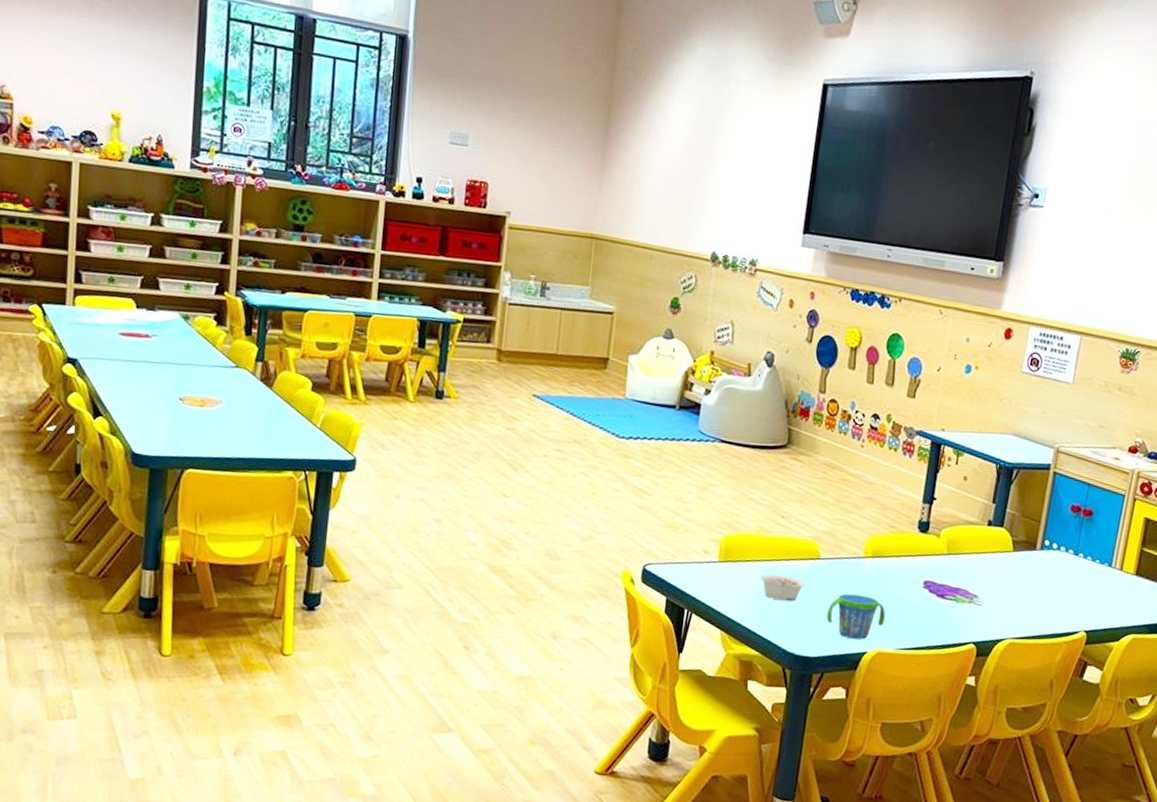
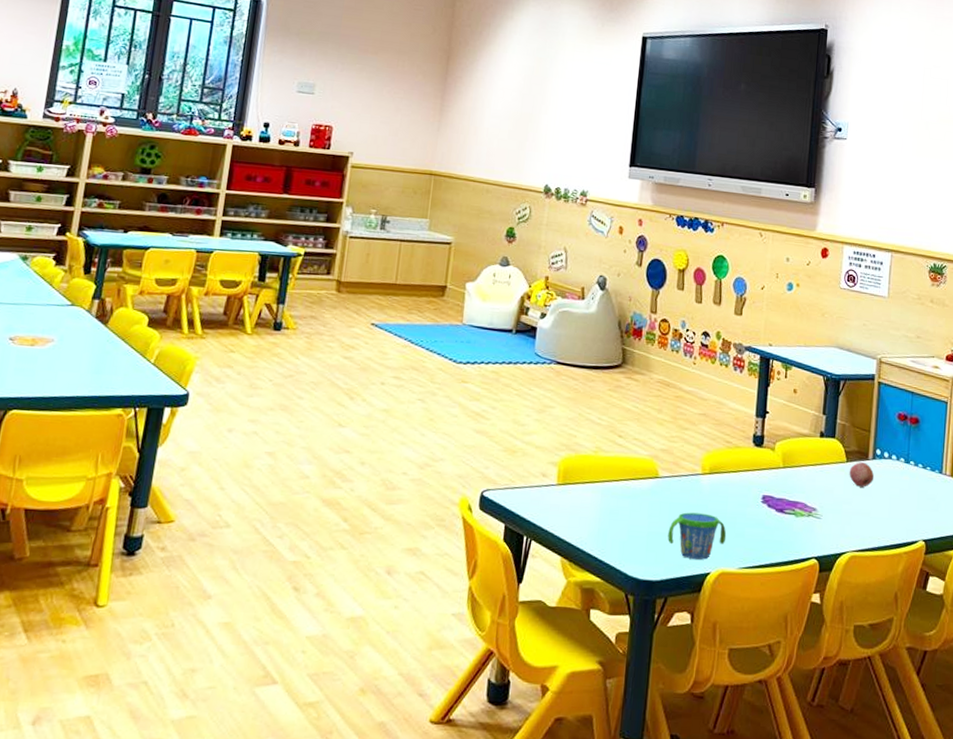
legume: present [760,574,805,602] -> none [599,495,645,523]
fruit: none [1014,552,1041,577] -> present [849,462,875,487]

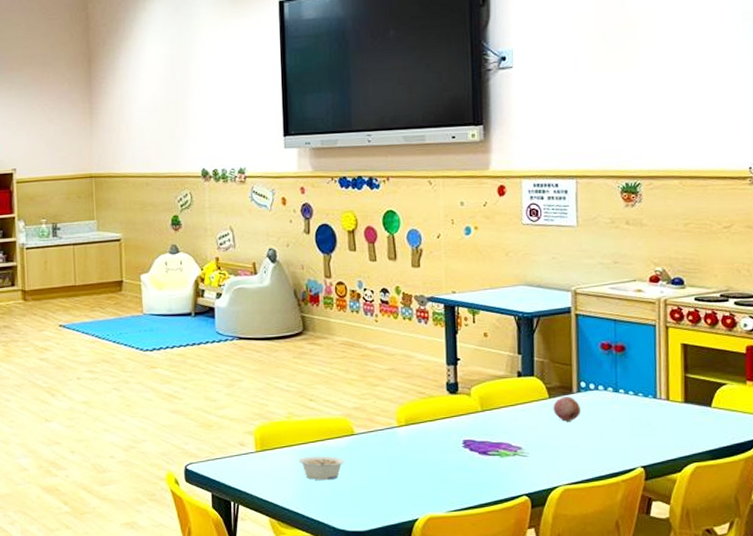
legume: none [599,495,645,523] -> present [298,456,344,481]
snack cup: present [668,512,727,560] -> none [371,463,431,508]

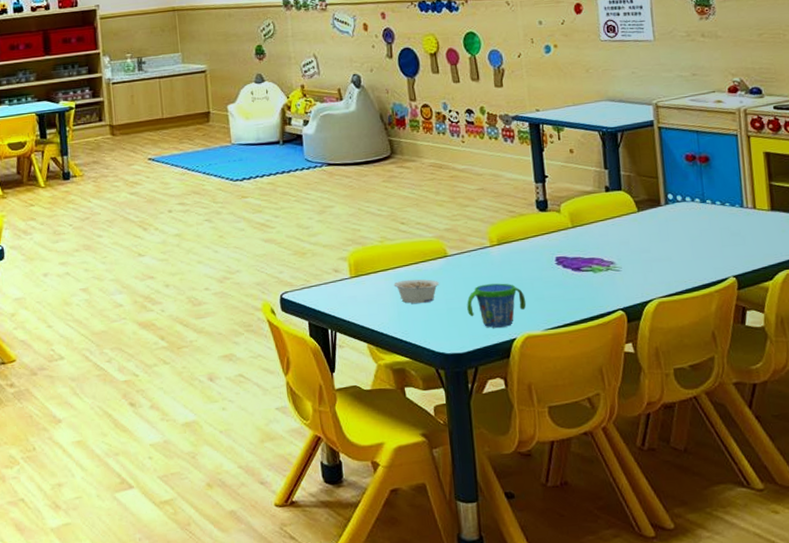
snack cup: none [371,463,431,508] -> present [467,283,527,329]
fruit: present [553,397,581,421] -> none [642,209,671,234]

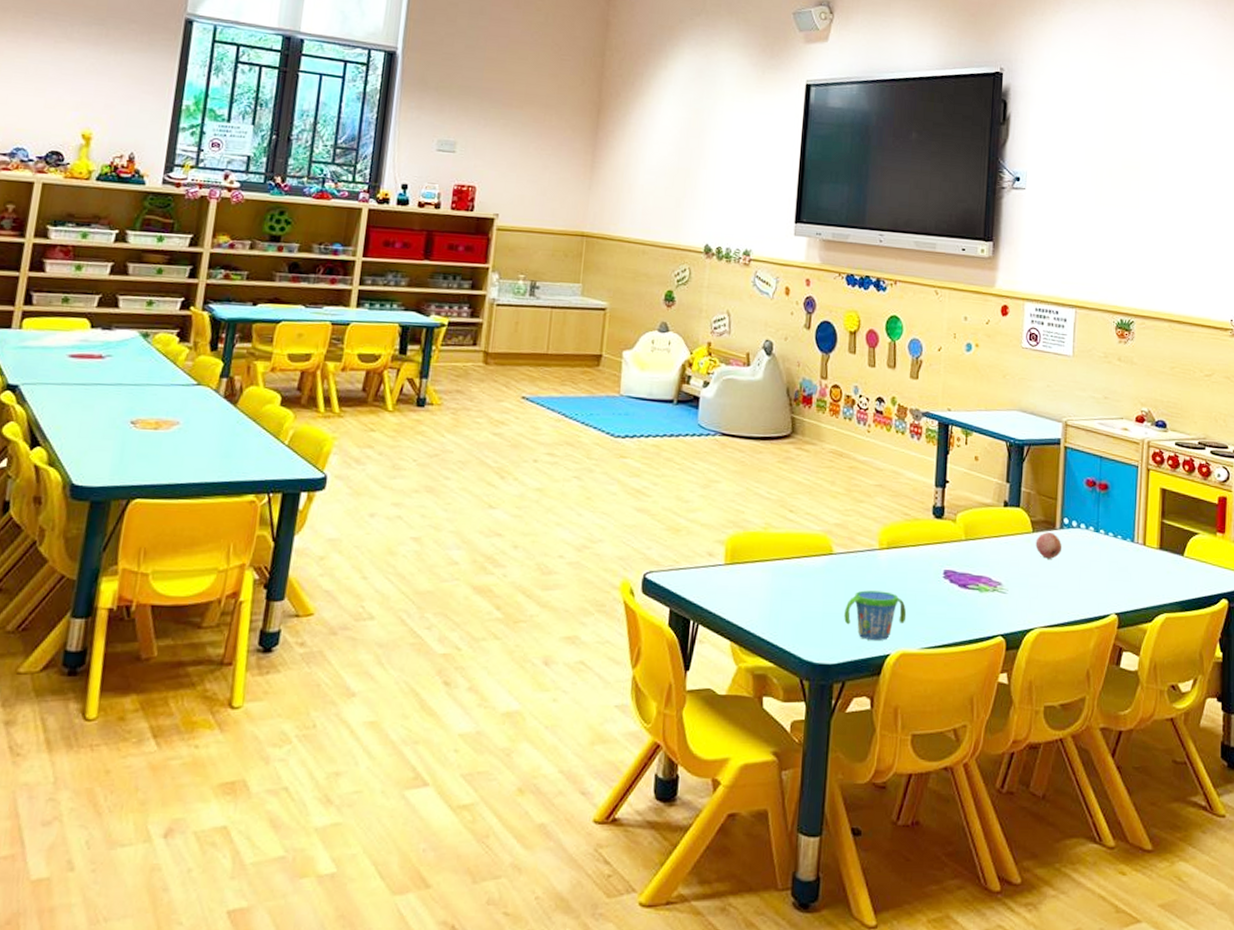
legume: present [393,279,439,304] -> none [770,574,819,604]
fruit: none [642,209,671,234] -> present [1035,532,1063,559]

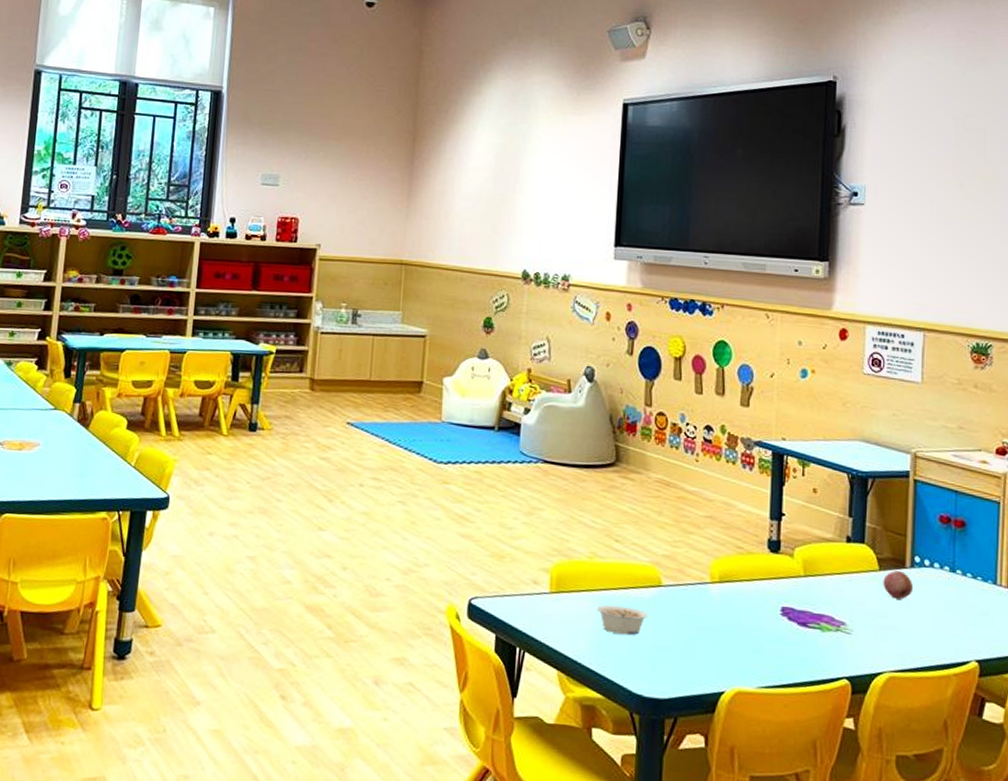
legume: none [770,574,819,604] -> present [597,605,647,636]
snack cup: present [844,590,907,641] -> none [675,624,742,678]

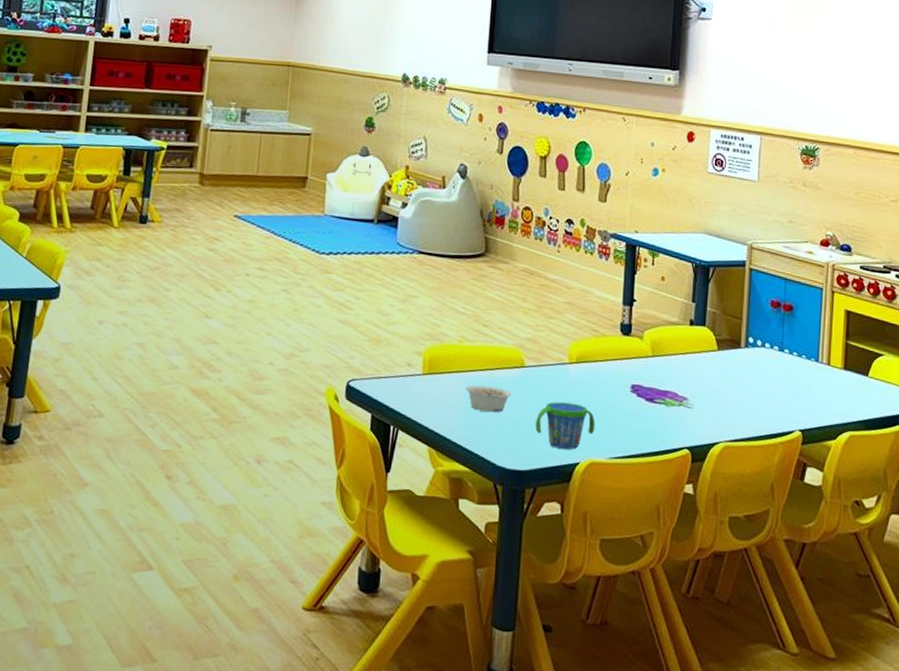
snack cup: none [675,624,742,678] -> present [535,402,596,450]
fruit: present [883,571,914,599] -> none [721,350,747,376]

